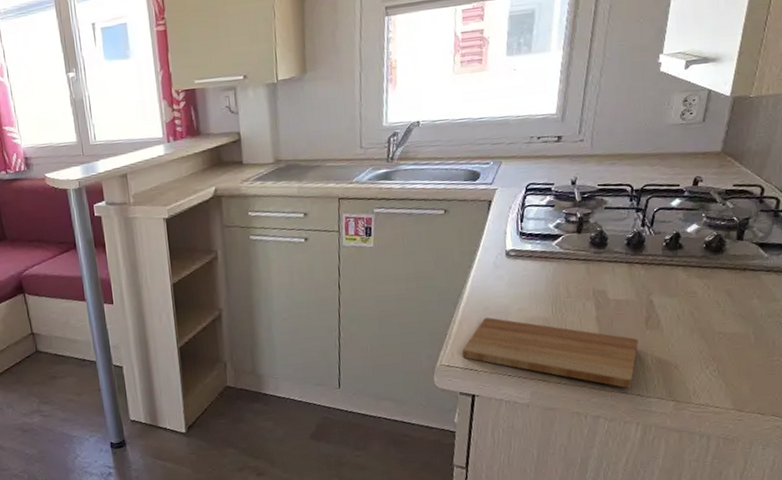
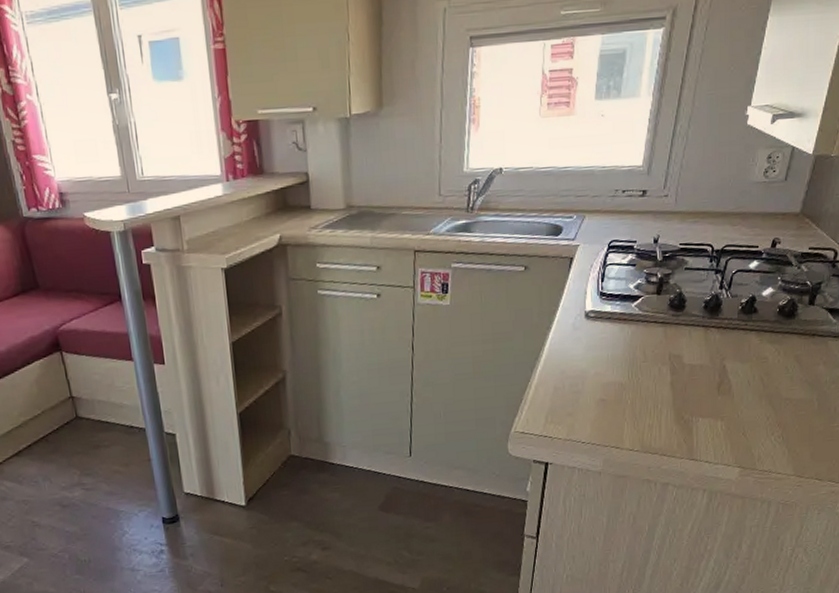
cutting board: present [462,317,638,388] -> none [537,381,709,455]

